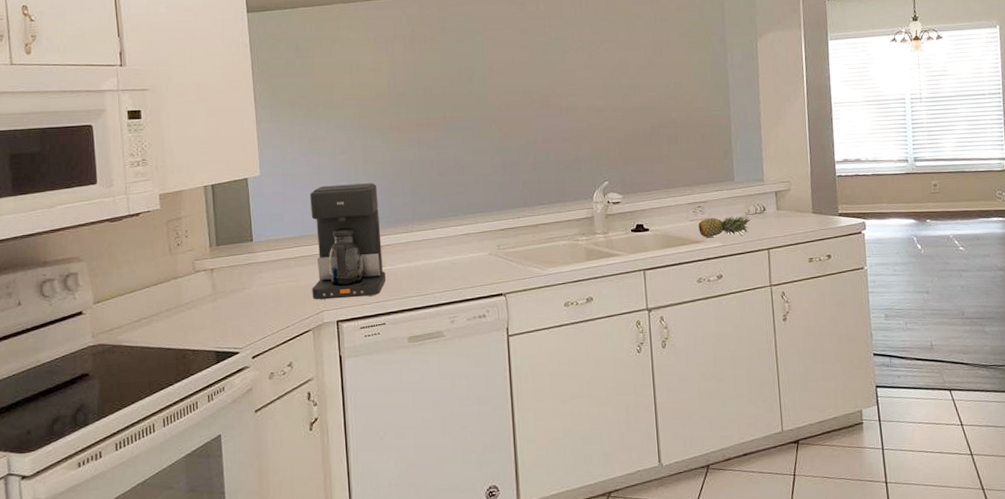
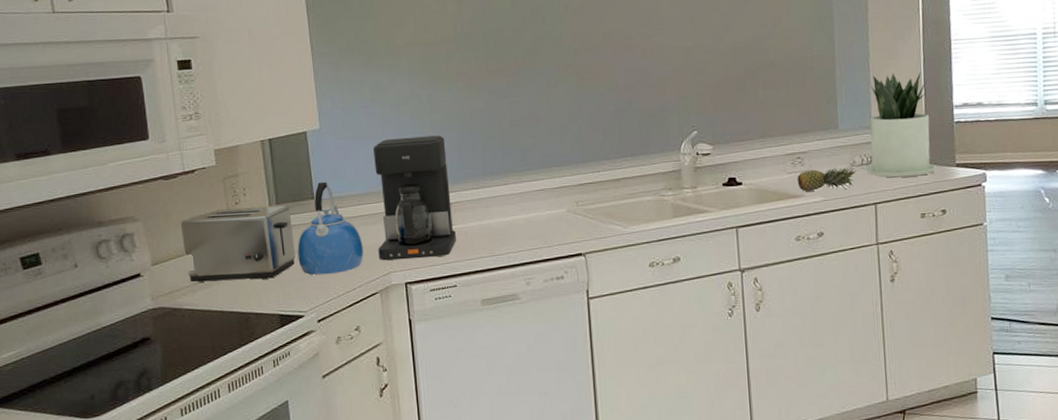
toaster: none [124,247,233,320] -> present [181,205,295,283]
kettle: none [235,225,298,314] -> present [297,181,364,275]
planter: none [758,131,823,226] -> present [864,72,937,178]

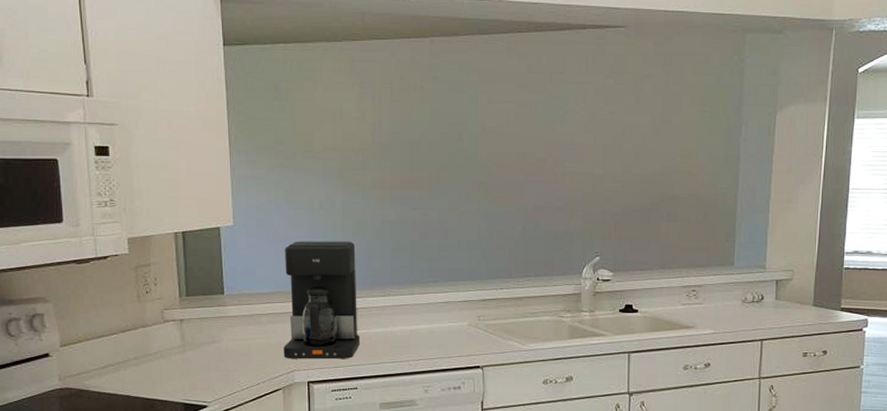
toaster: present [181,205,295,283] -> none [91,297,202,368]
kettle: present [297,181,364,275] -> none [205,278,269,368]
fruit: present [797,166,856,191] -> none [690,302,746,323]
planter: present [864,72,937,178] -> none [755,216,824,317]

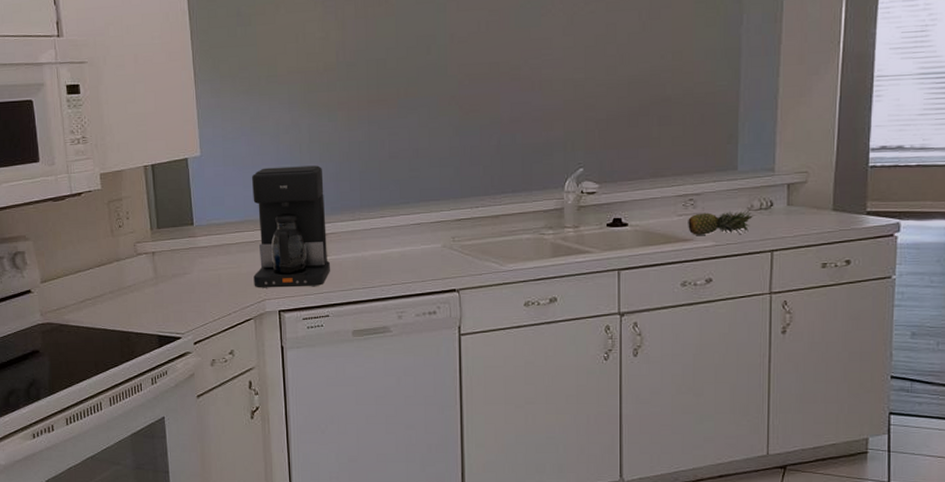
fruit: none [690,302,746,323] -> present [688,210,753,235]

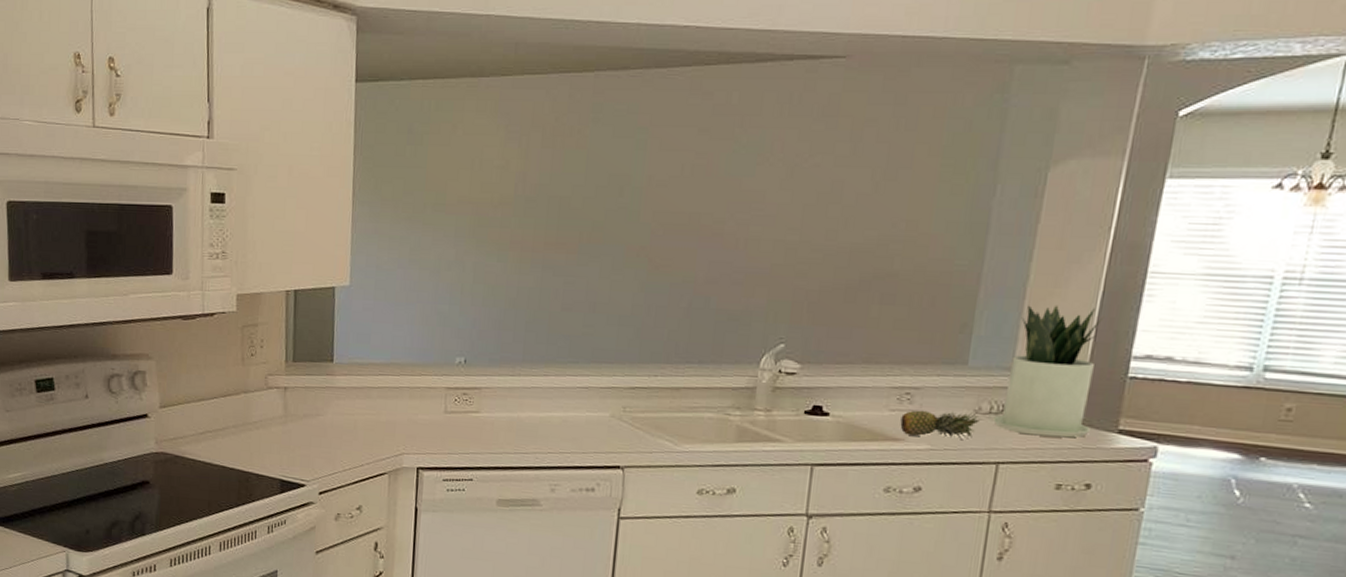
coffee maker: present [251,165,330,288] -> none [392,306,484,446]
planter: none [763,111,845,224] -> present [992,305,1105,438]

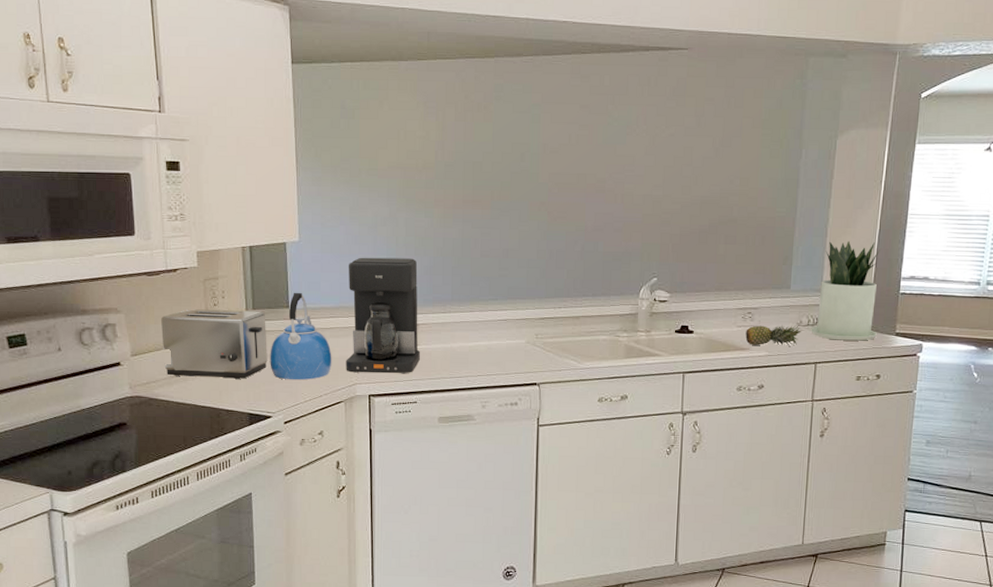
toaster: none [193,358,307,441] -> present [161,309,267,379]
kettle: none [307,344,378,446] -> present [270,292,332,381]
coffee maker: none [392,306,484,446] -> present [346,257,420,374]

